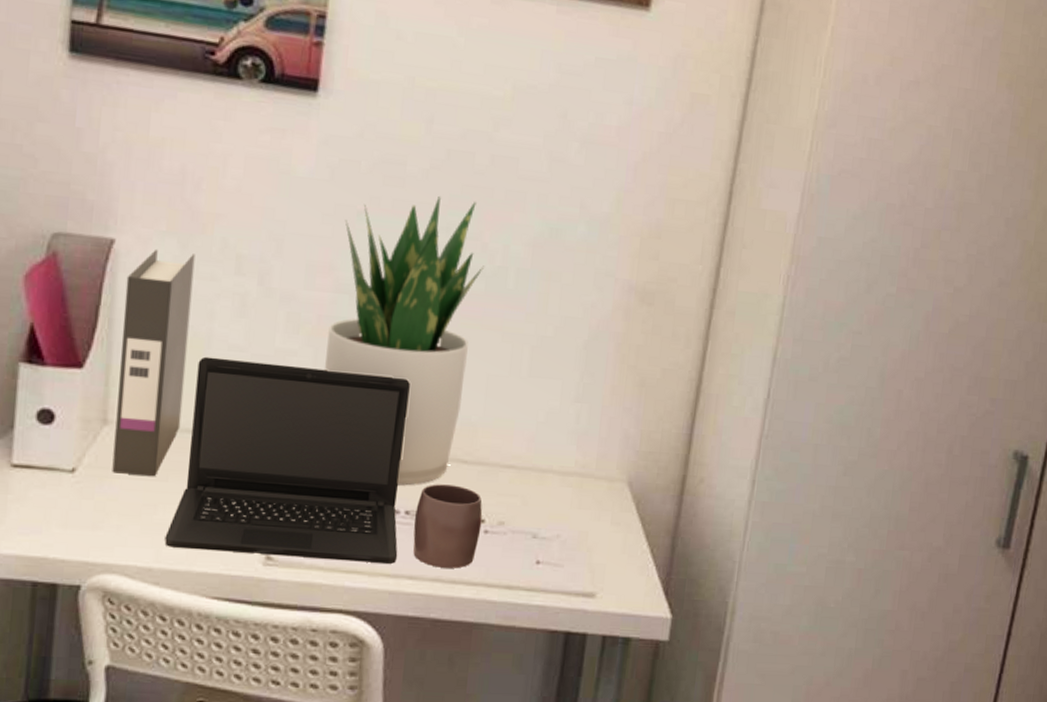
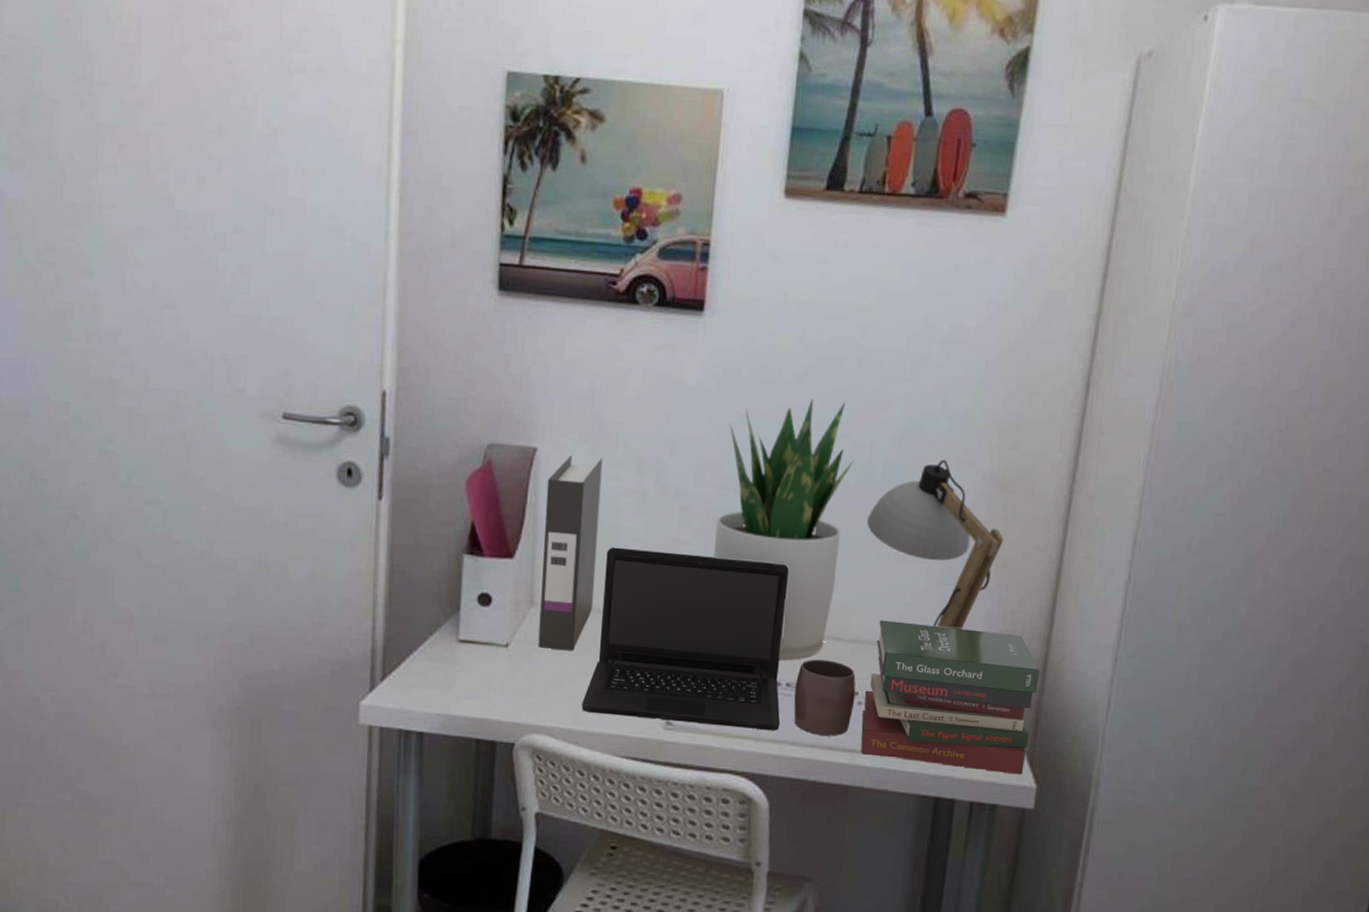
books: none [486,441,678,605] -> present [861,620,1041,775]
desk lamp: none [497,267,643,451] -> present [866,459,1004,630]

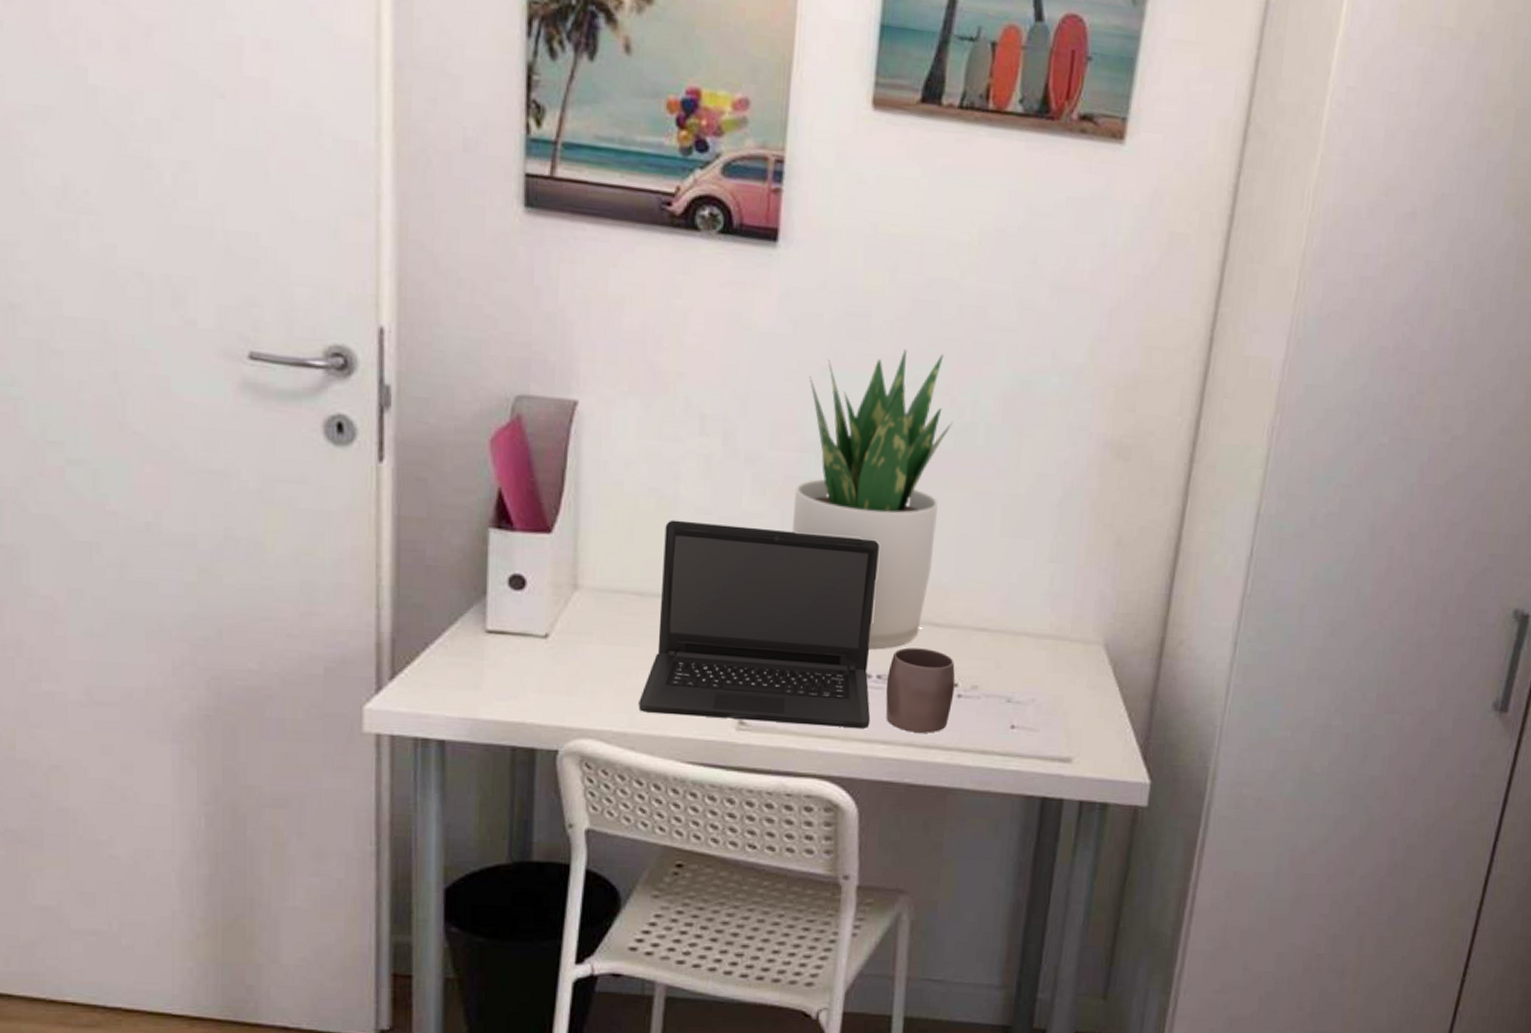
binder: present [538,456,603,650] -> none [584,411,659,641]
books: present [861,620,1041,775] -> none [961,603,1156,770]
desk lamp: present [866,459,1004,630] -> none [967,421,1119,613]

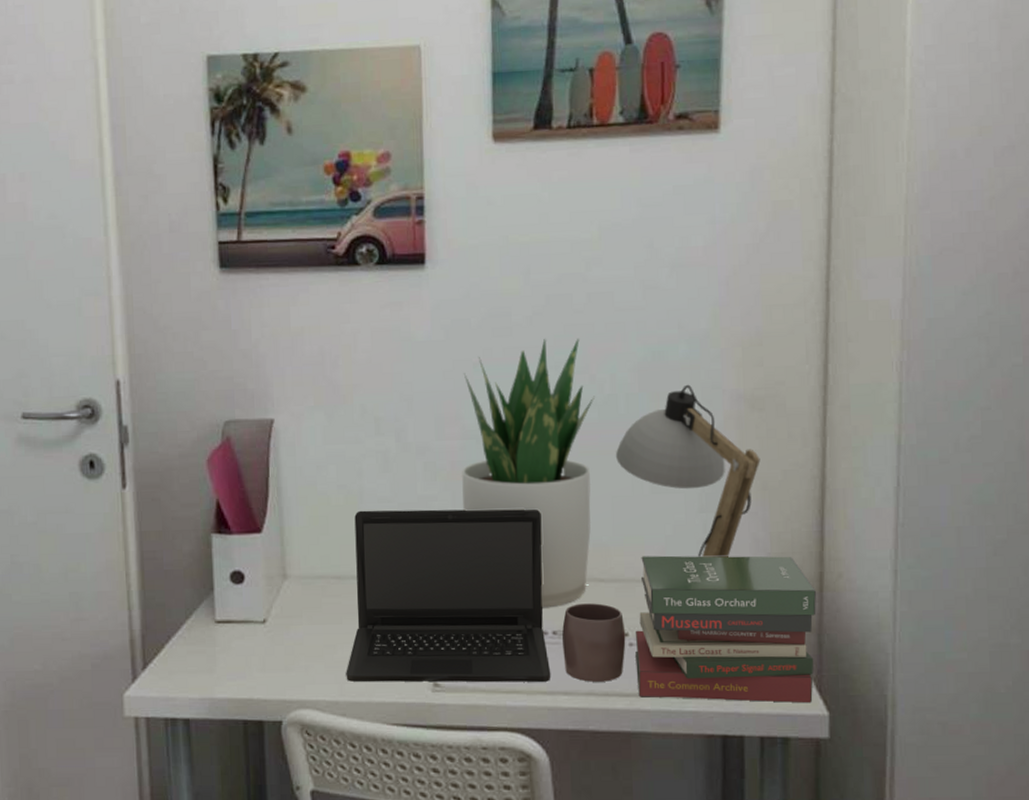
books: none [961,603,1156,770] -> present [635,555,817,704]
desk lamp: none [967,421,1119,613] -> present [615,384,761,558]

